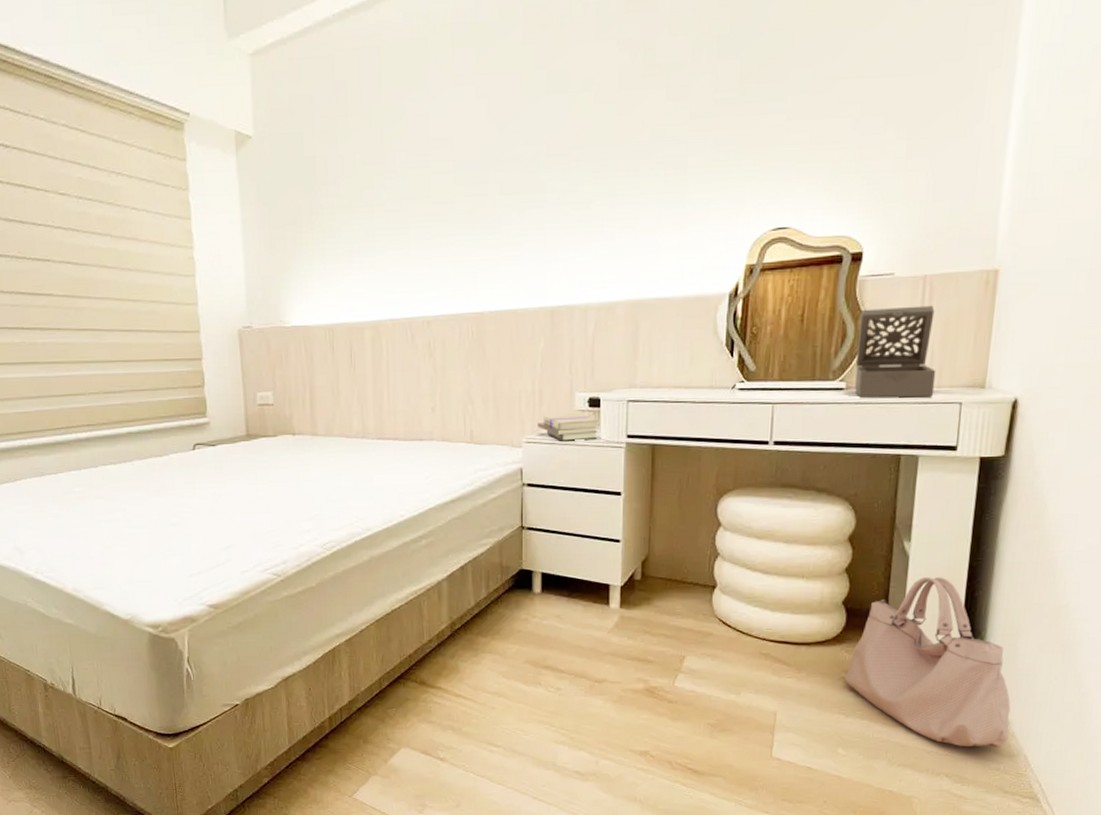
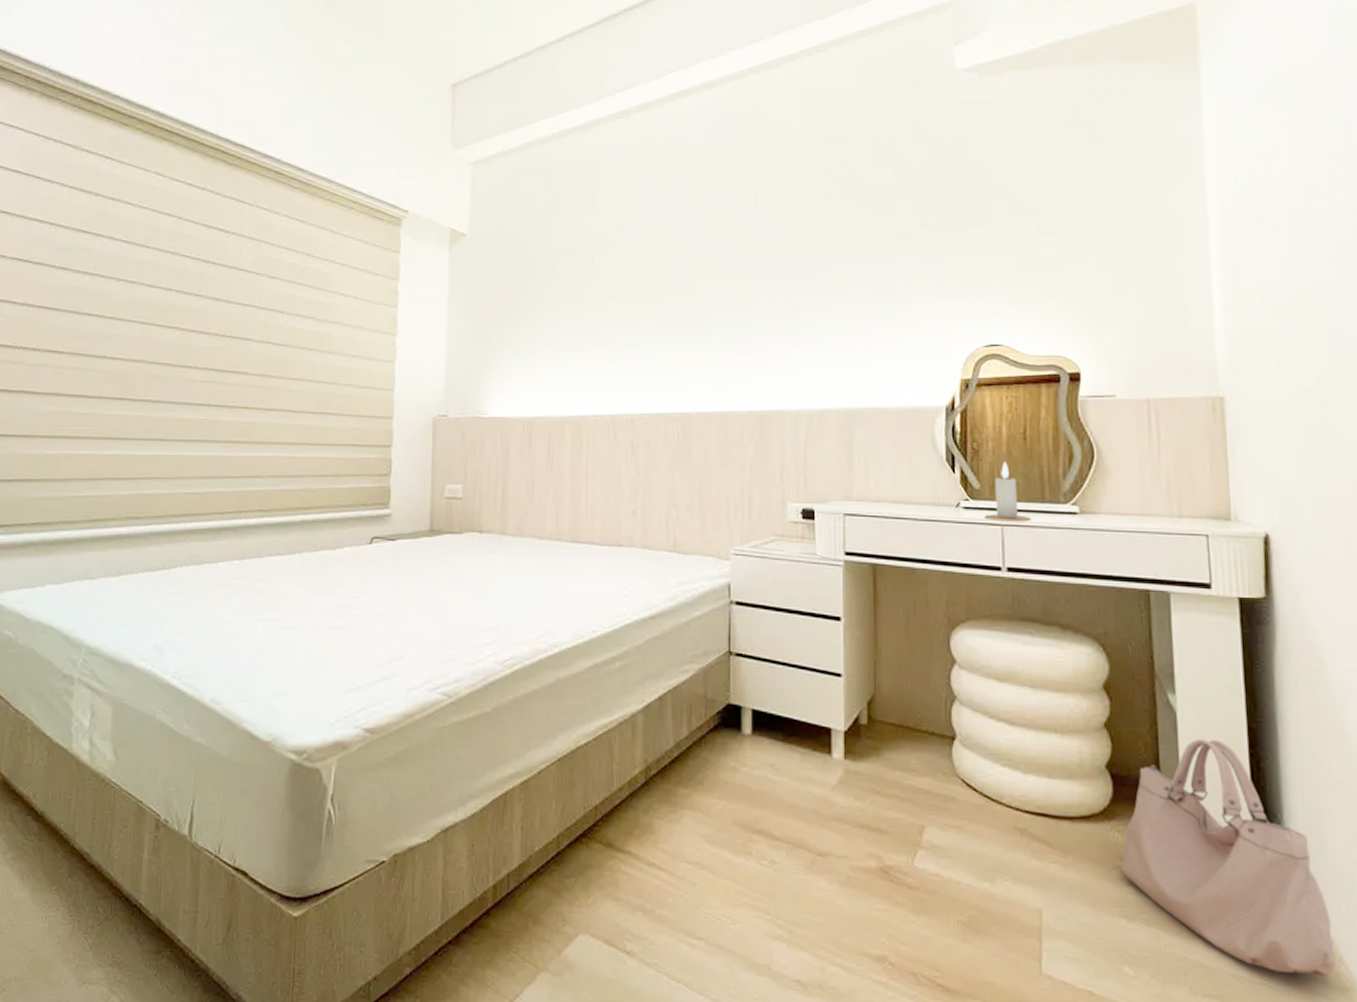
books: present [538,414,599,441] -> none [747,525,813,556]
candle: none [757,343,801,400] -> present [984,461,1032,522]
jewelry box: present [854,305,936,400] -> none [1086,429,1176,529]

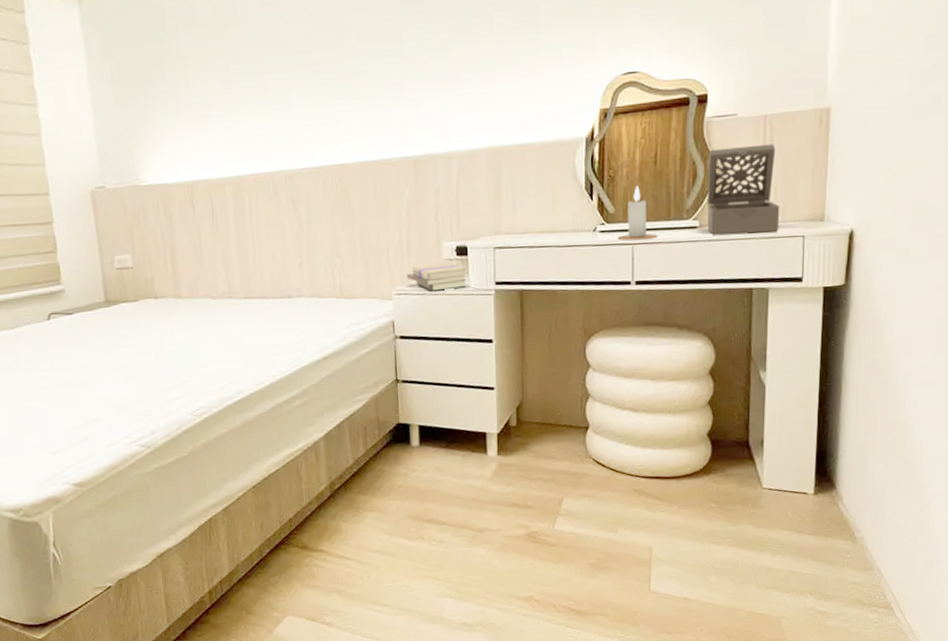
books: none [747,525,813,556] -> present [407,263,467,292]
jewelry box: none [1086,429,1176,529] -> present [707,143,780,236]
handbag: present [1120,739,1336,978] -> none [713,404,864,565]

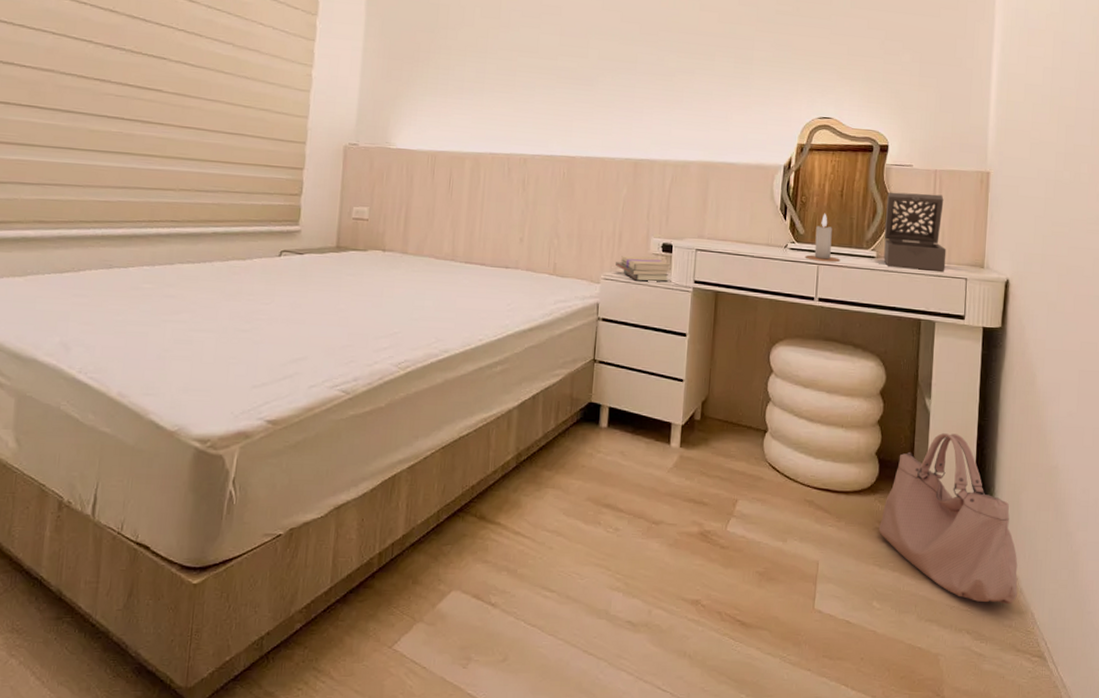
handbag: none [713,404,864,565] -> present [878,433,1018,605]

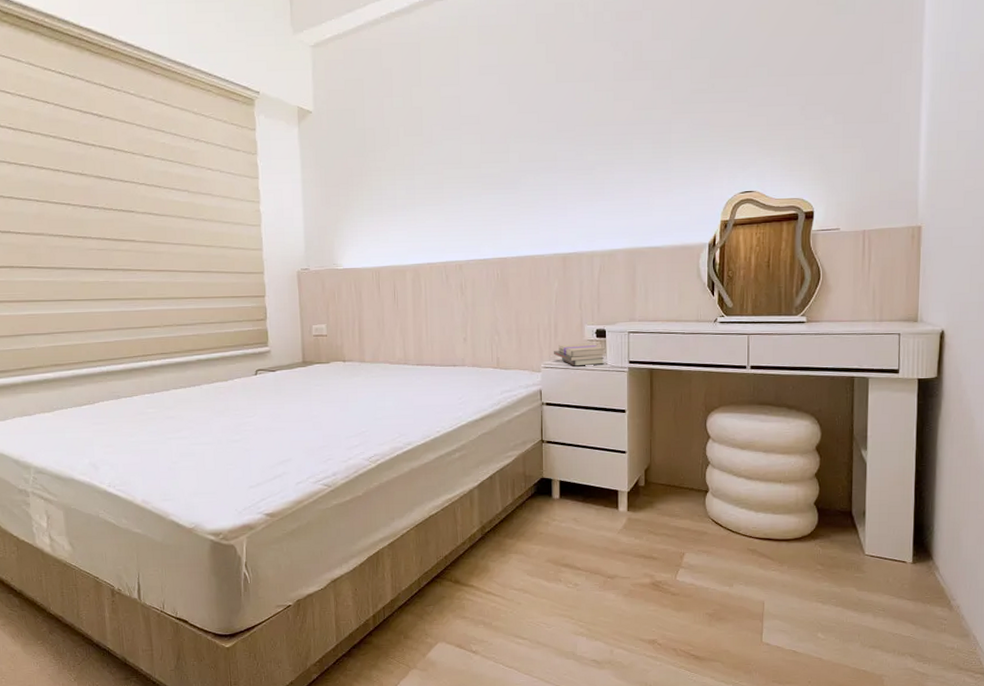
candle: present [805,213,841,263] -> none [735,285,771,332]
handbag: present [878,433,1018,605] -> none [820,480,959,630]
jewelry box: present [883,192,947,273] -> none [813,254,878,331]

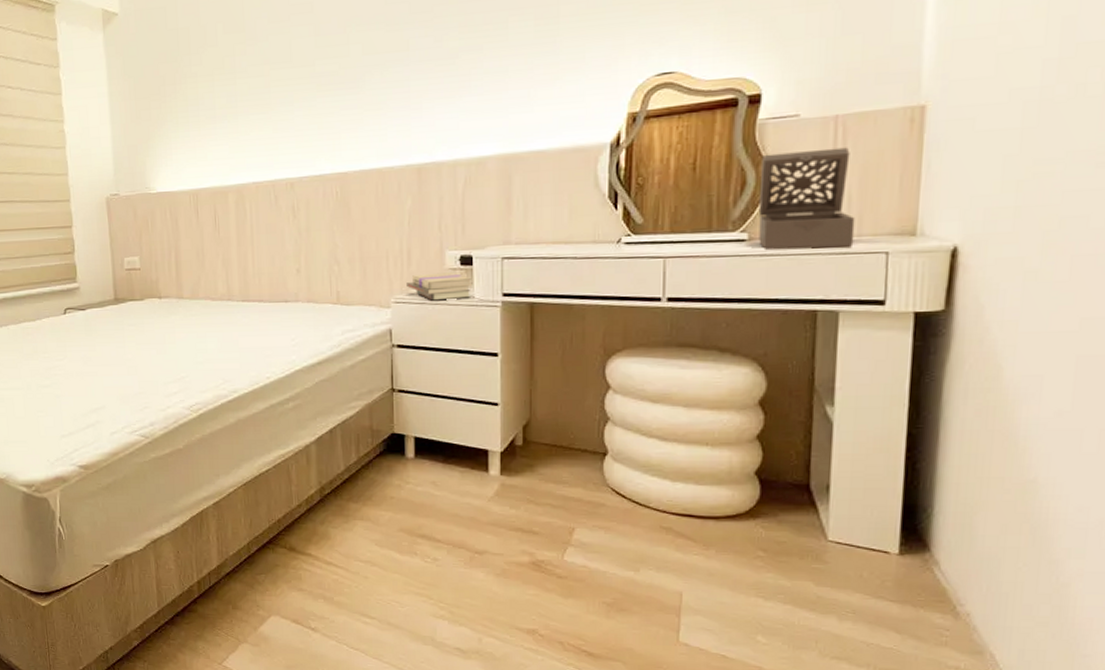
jewelry box: none [813,254,878,331] -> present [758,147,855,251]

